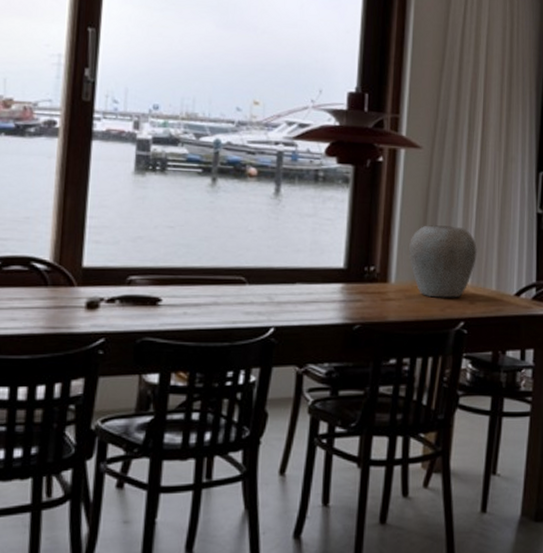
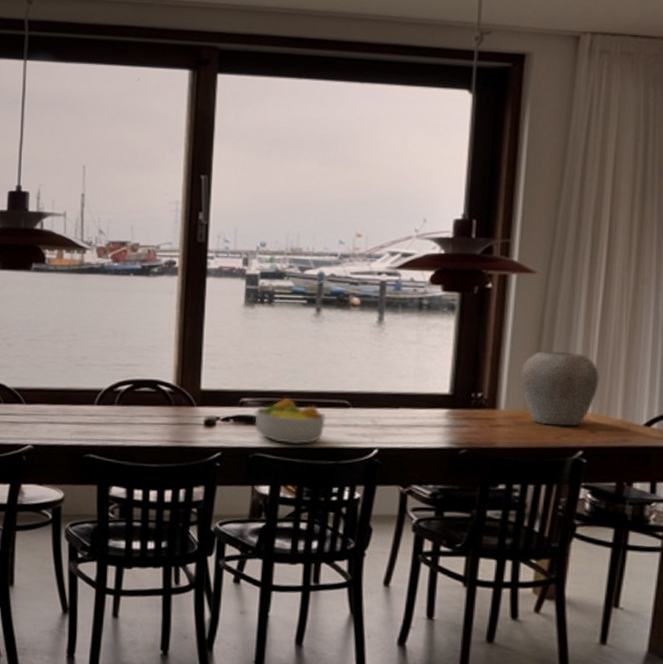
fruit bowl: none [143,274,222,327] -> present [254,397,327,445]

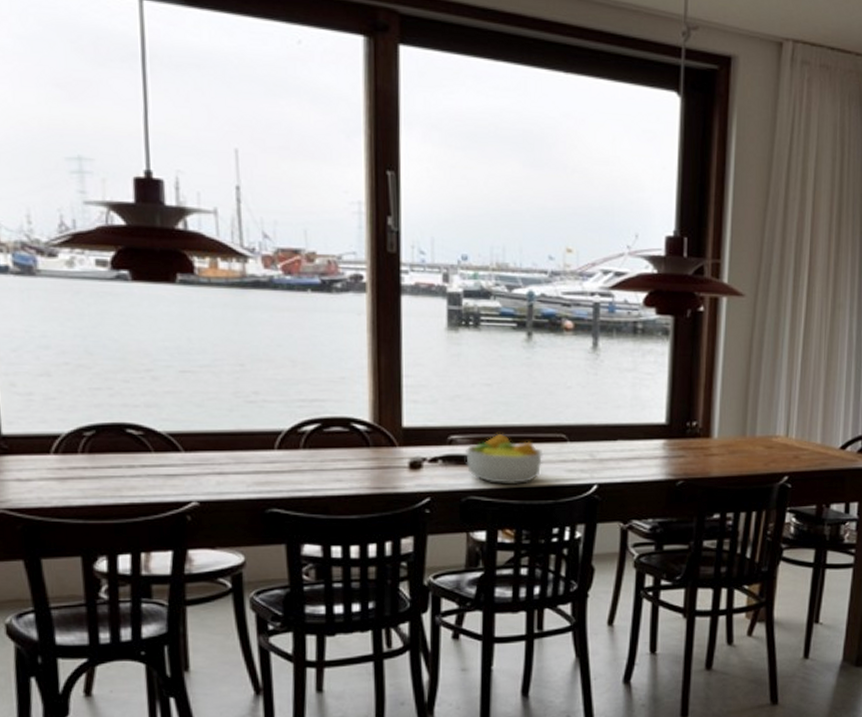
vase: present [520,351,600,427] -> none [732,378,803,452]

